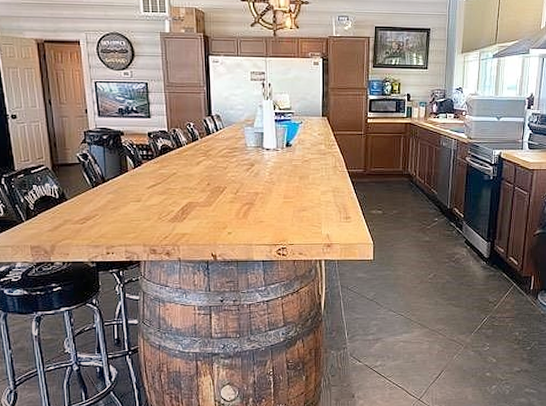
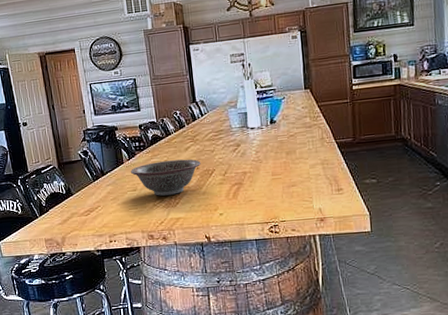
decorative bowl: none [136,174,212,209] -> present [131,159,201,196]

